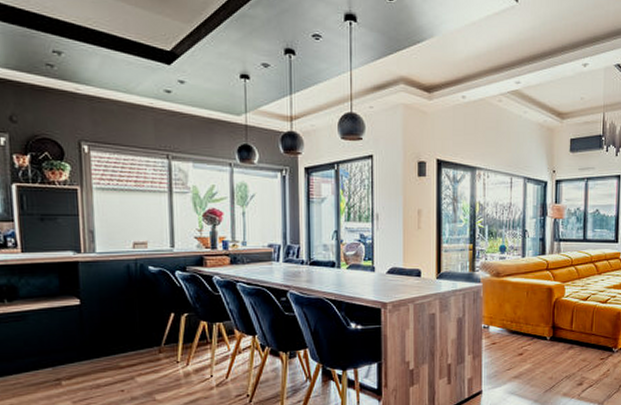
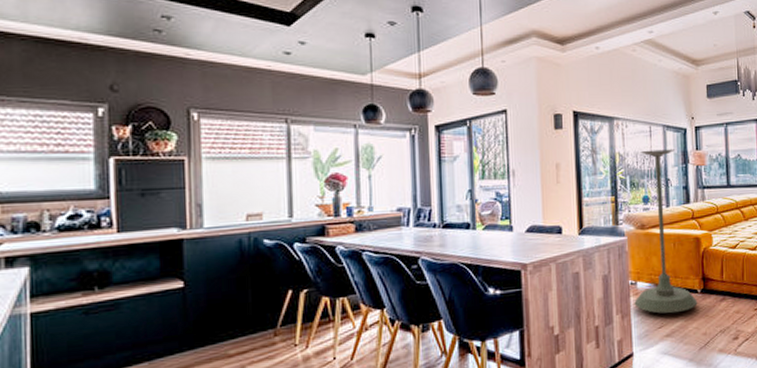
plant stand: none [486,201,546,357] -> present [634,149,698,314]

